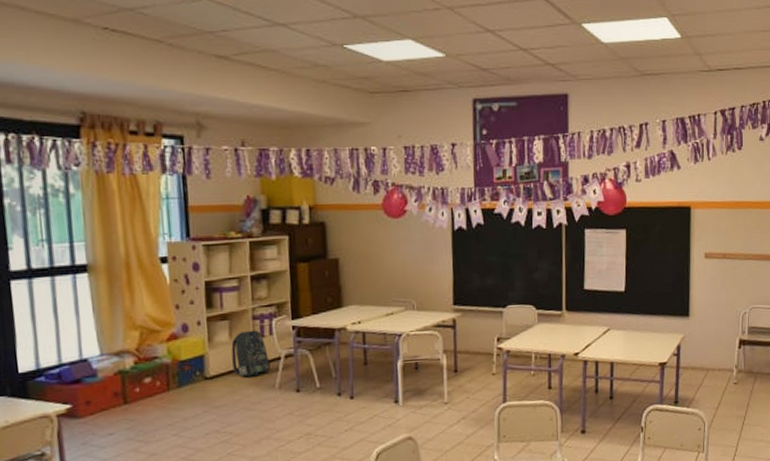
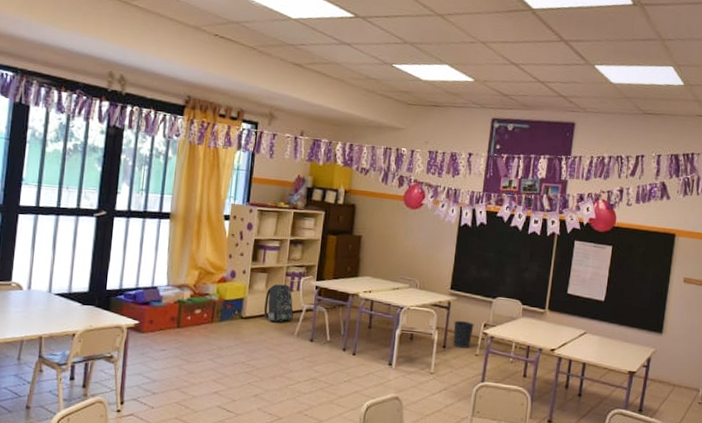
wastebasket: none [463,338,486,370] -> present [453,320,474,349]

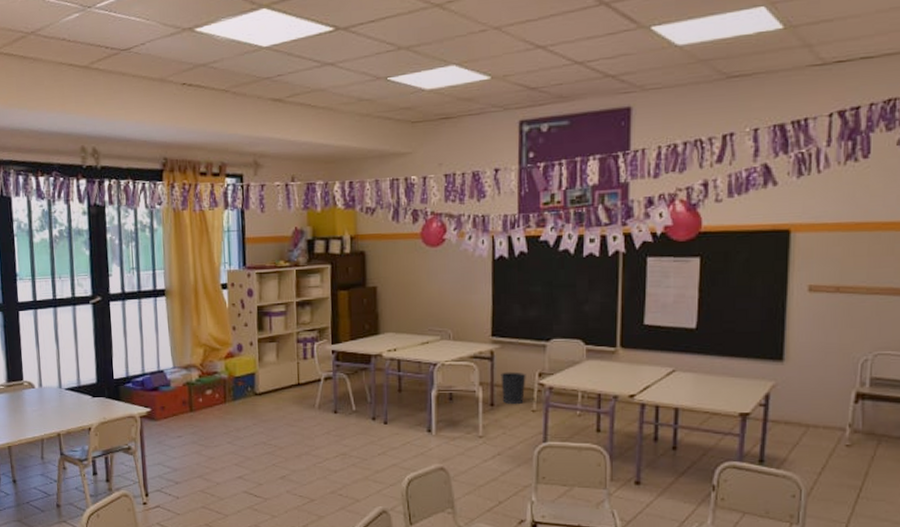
backpack: present [264,284,294,324] -> none [278,352,311,397]

